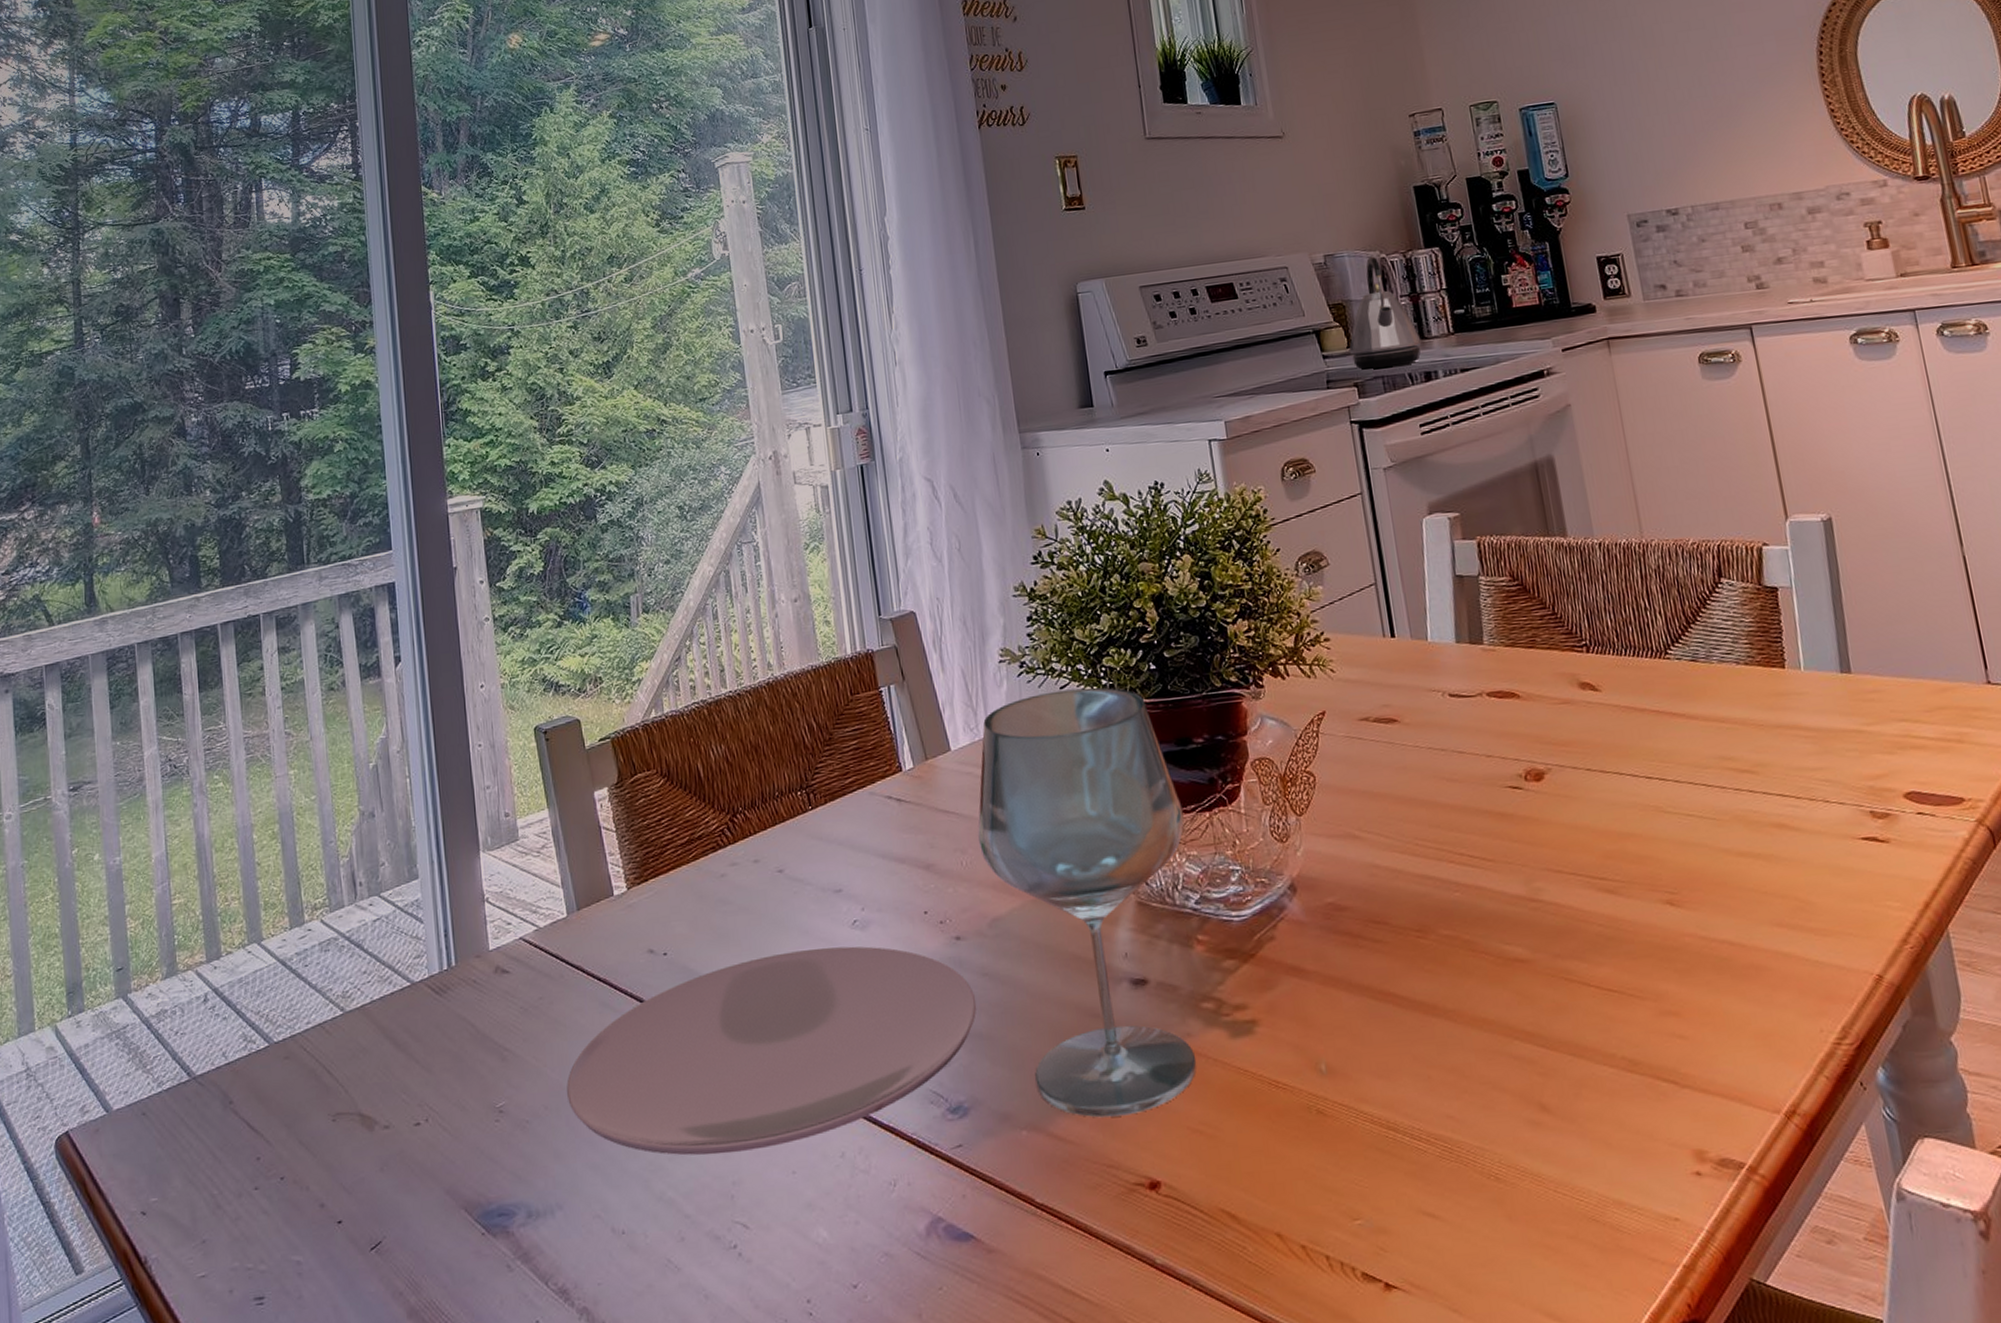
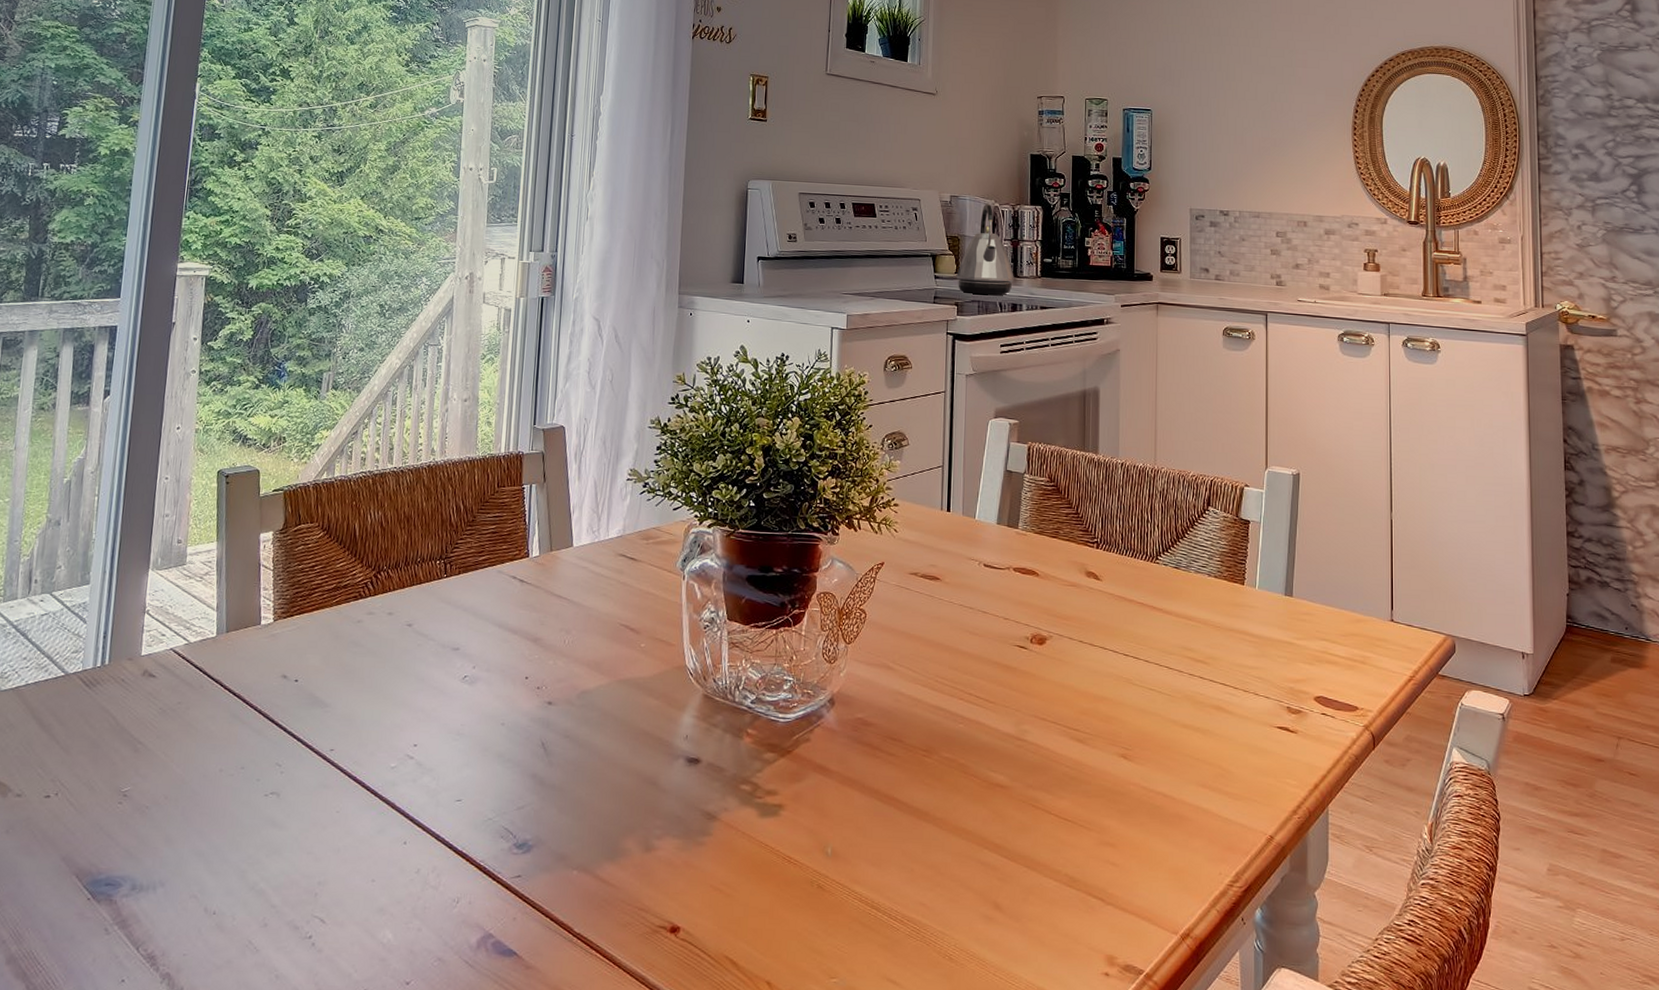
plate: present [566,946,977,1156] -> none [187,694,556,858]
wine glass: present [977,687,1197,1118] -> none [581,511,755,869]

